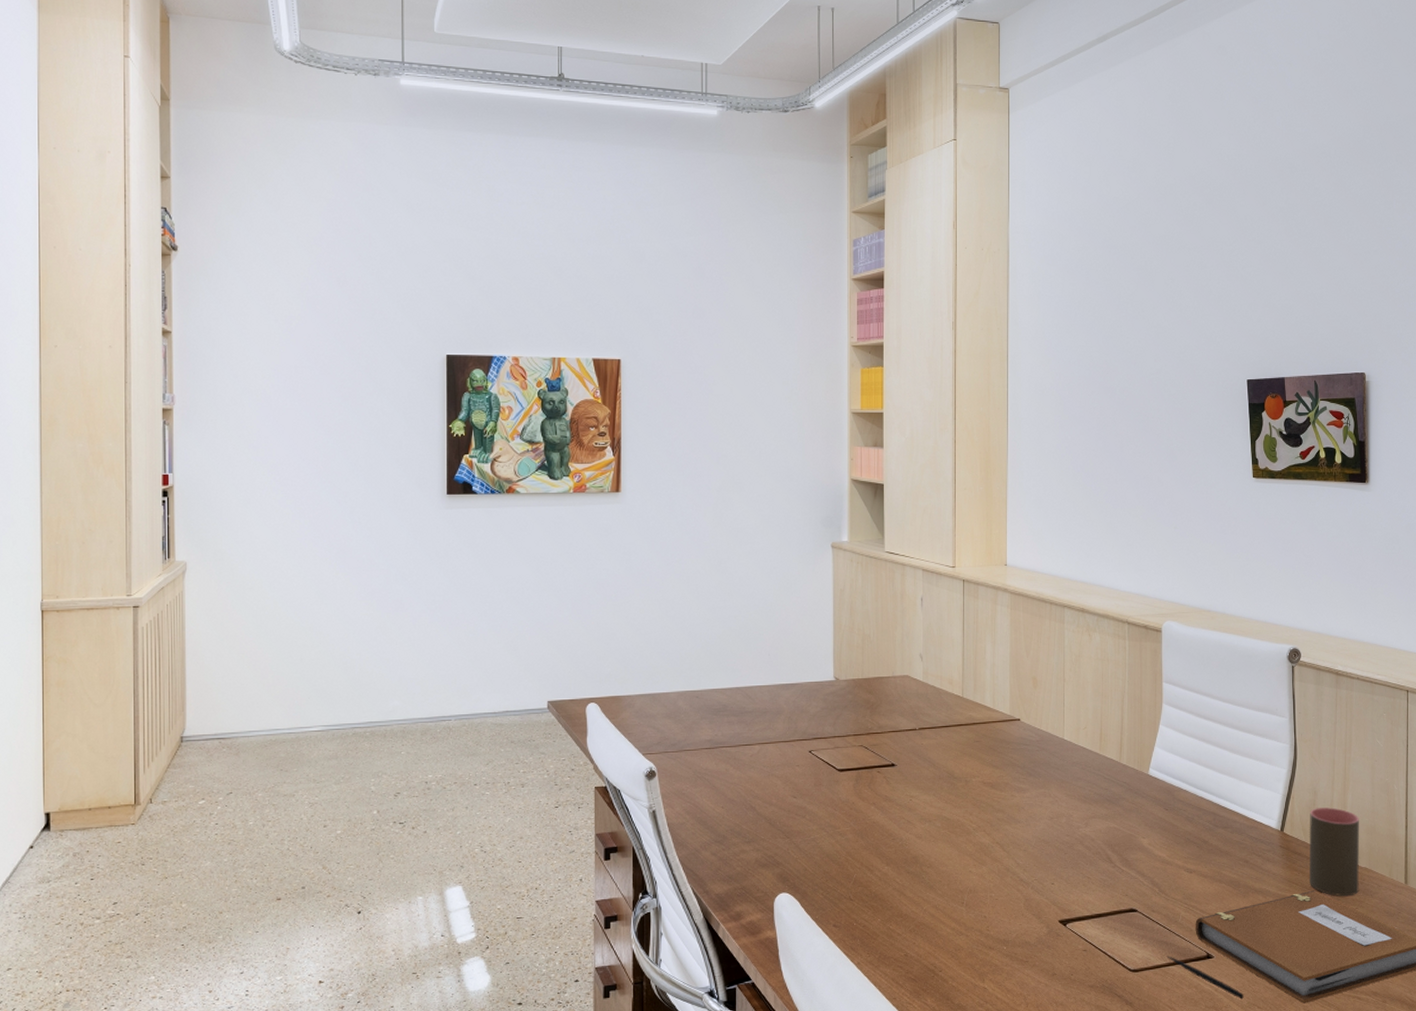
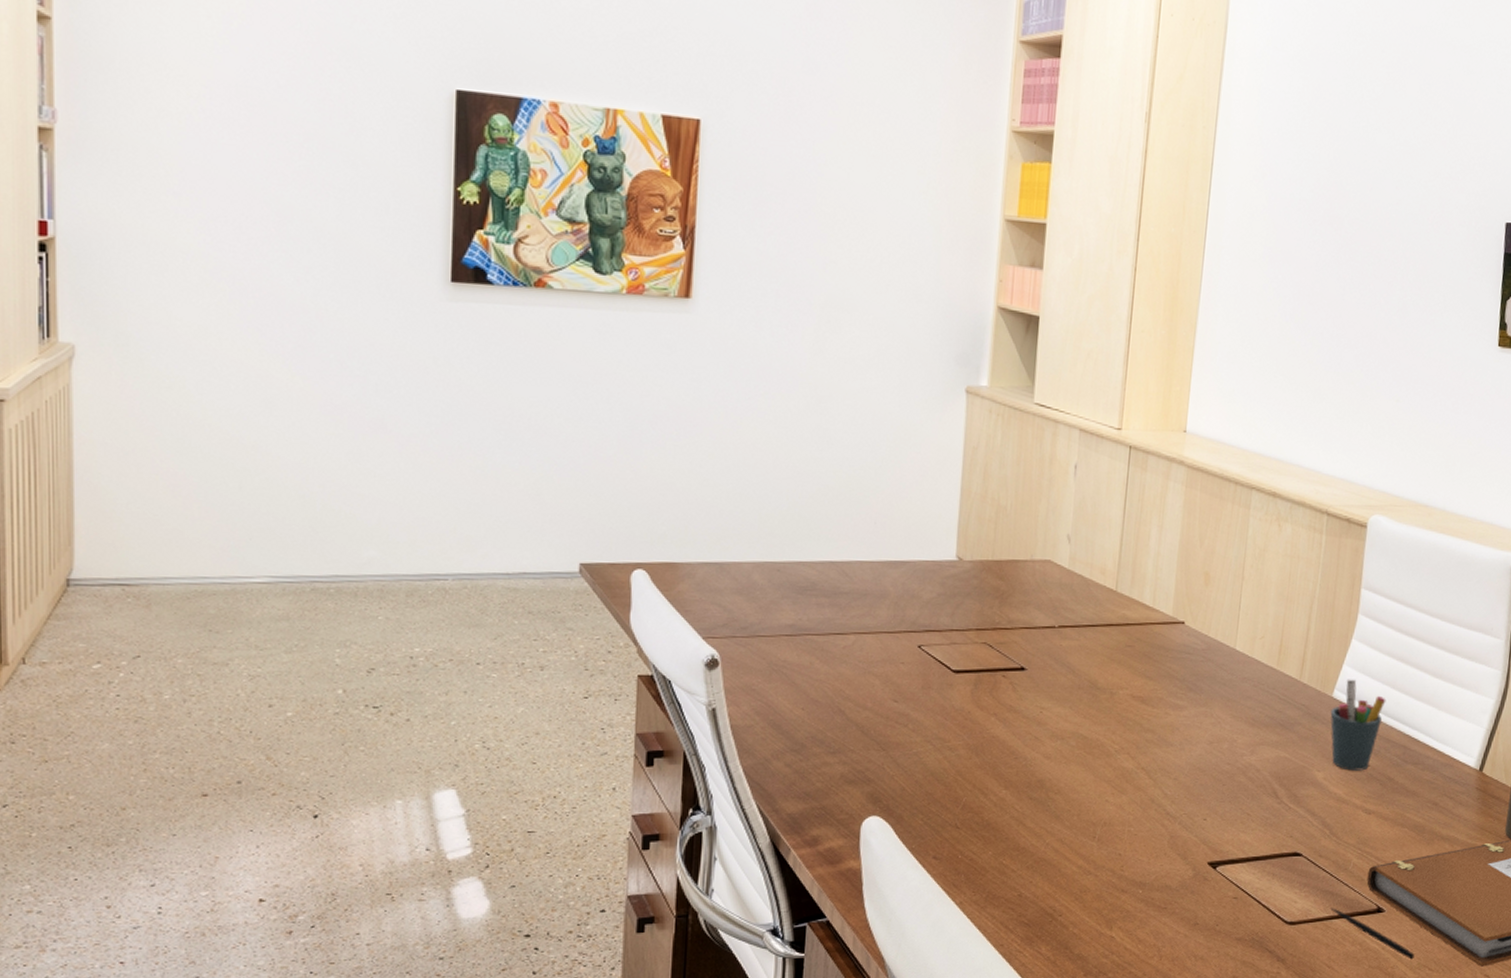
pen holder: none [1148,758,1194,836] -> present [1330,679,1386,771]

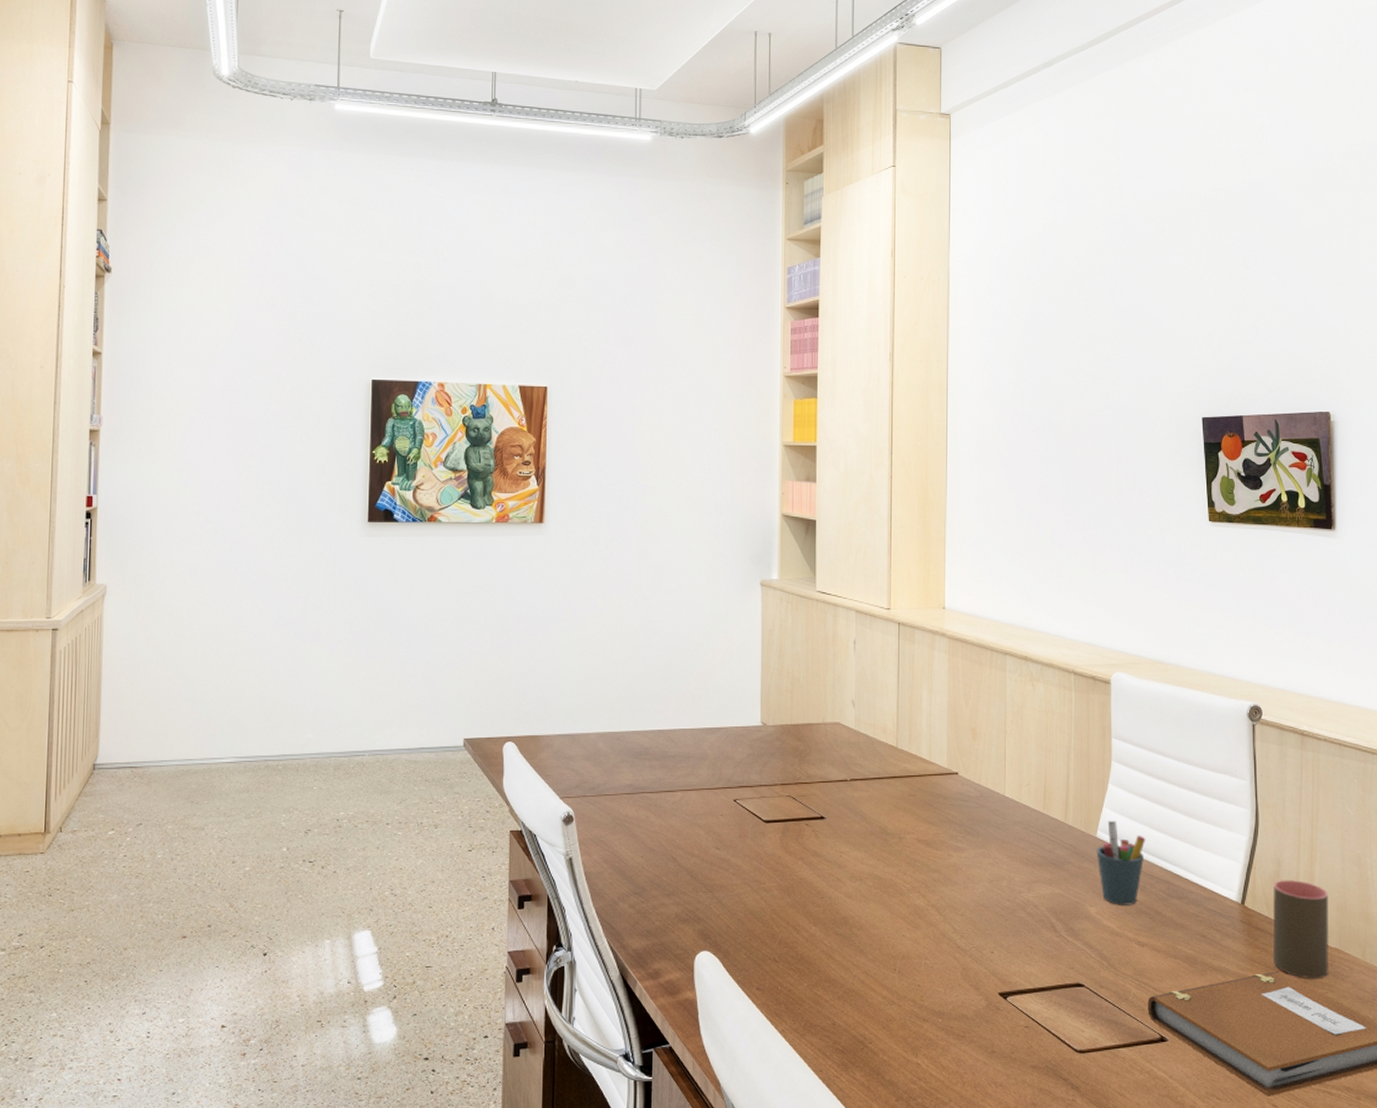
pen: present [1330,908,1415,960] -> none [1116,1037,1202,1089]

